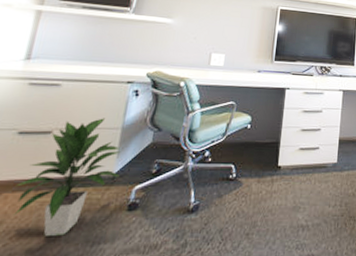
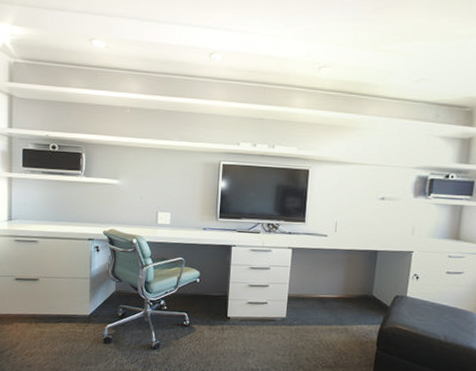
indoor plant: present [13,118,121,236] -> none [22,269,94,357]

